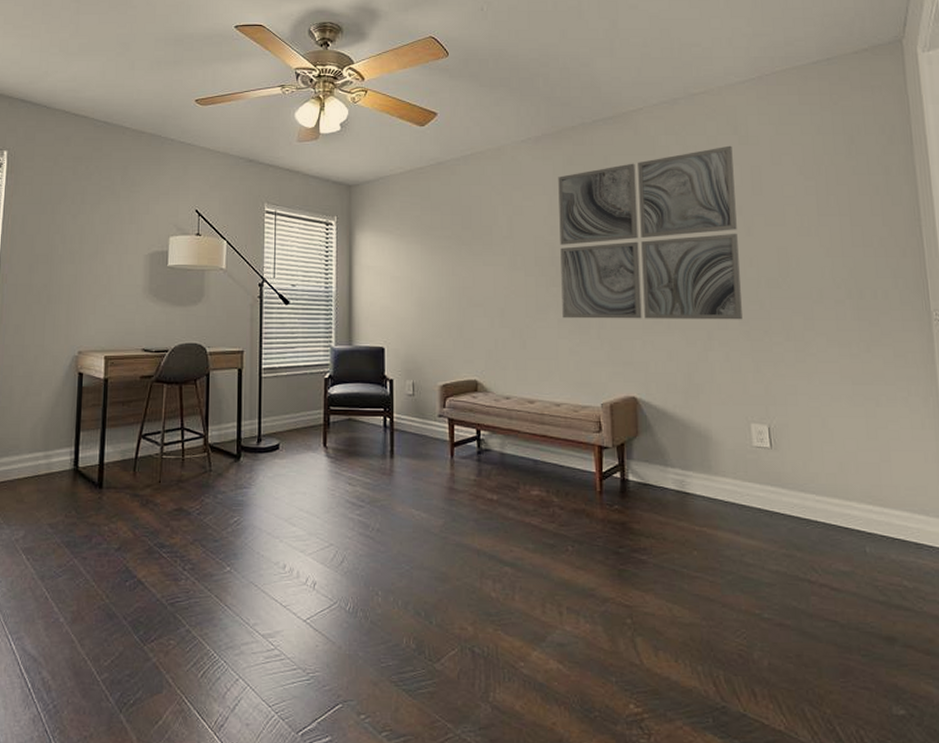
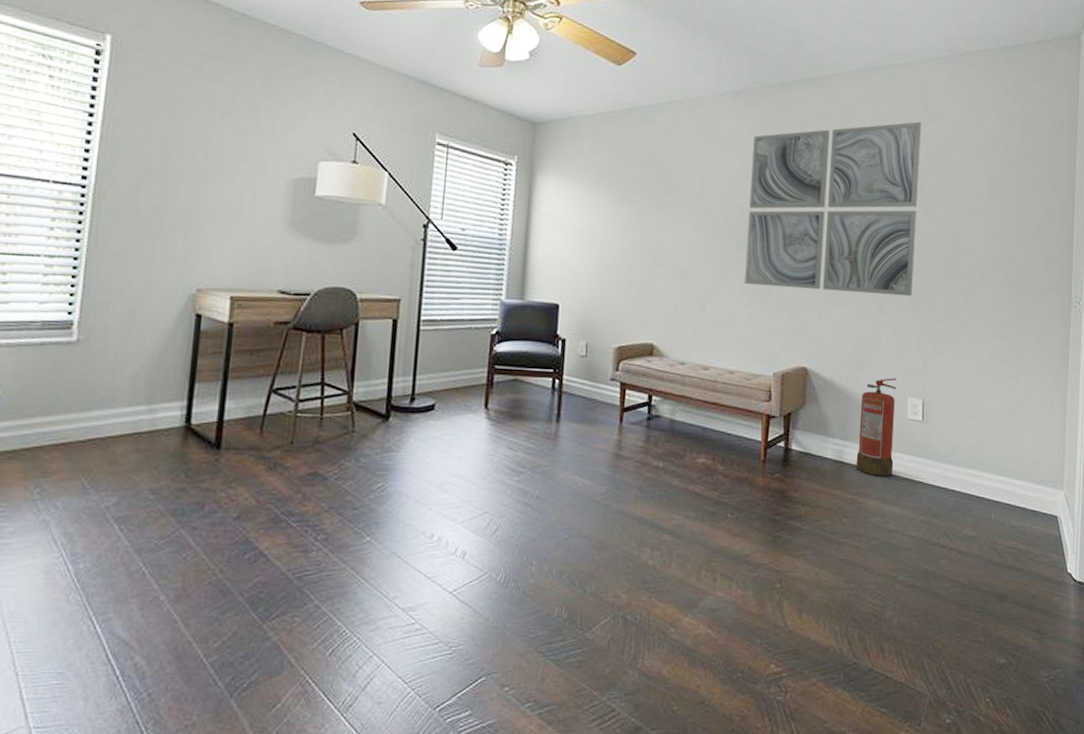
fire extinguisher: none [698,404,744,507] -> present [856,378,897,477]

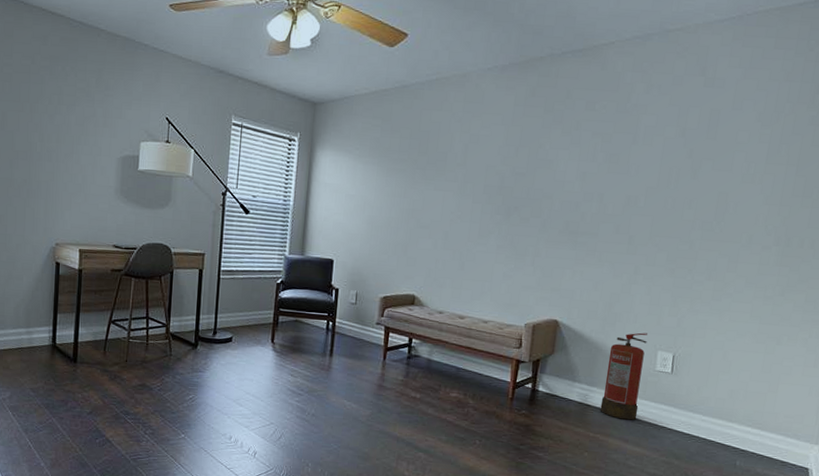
wall art: present [744,121,921,296] -> none [502,87,697,258]

